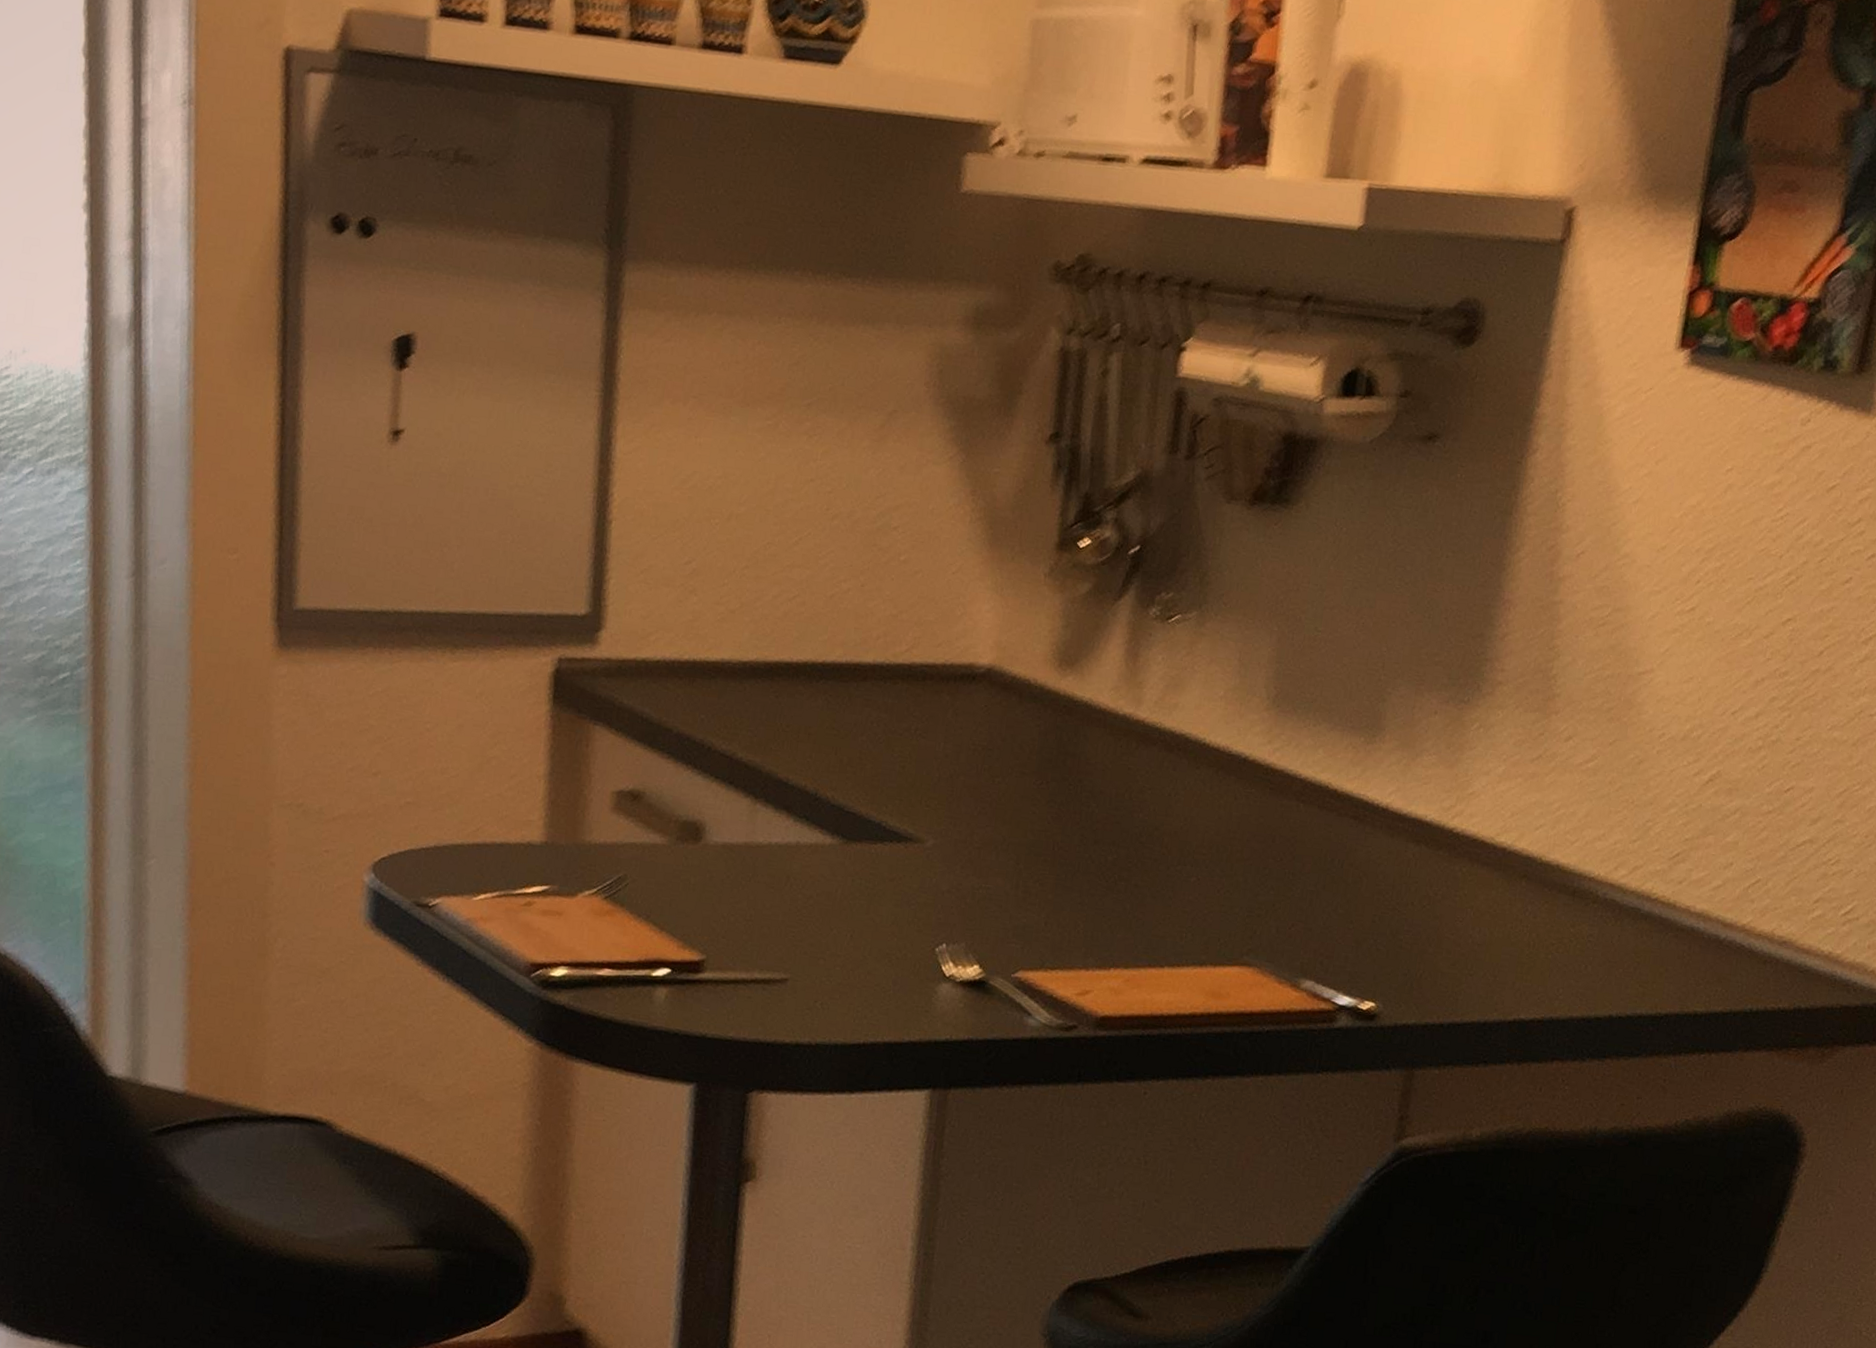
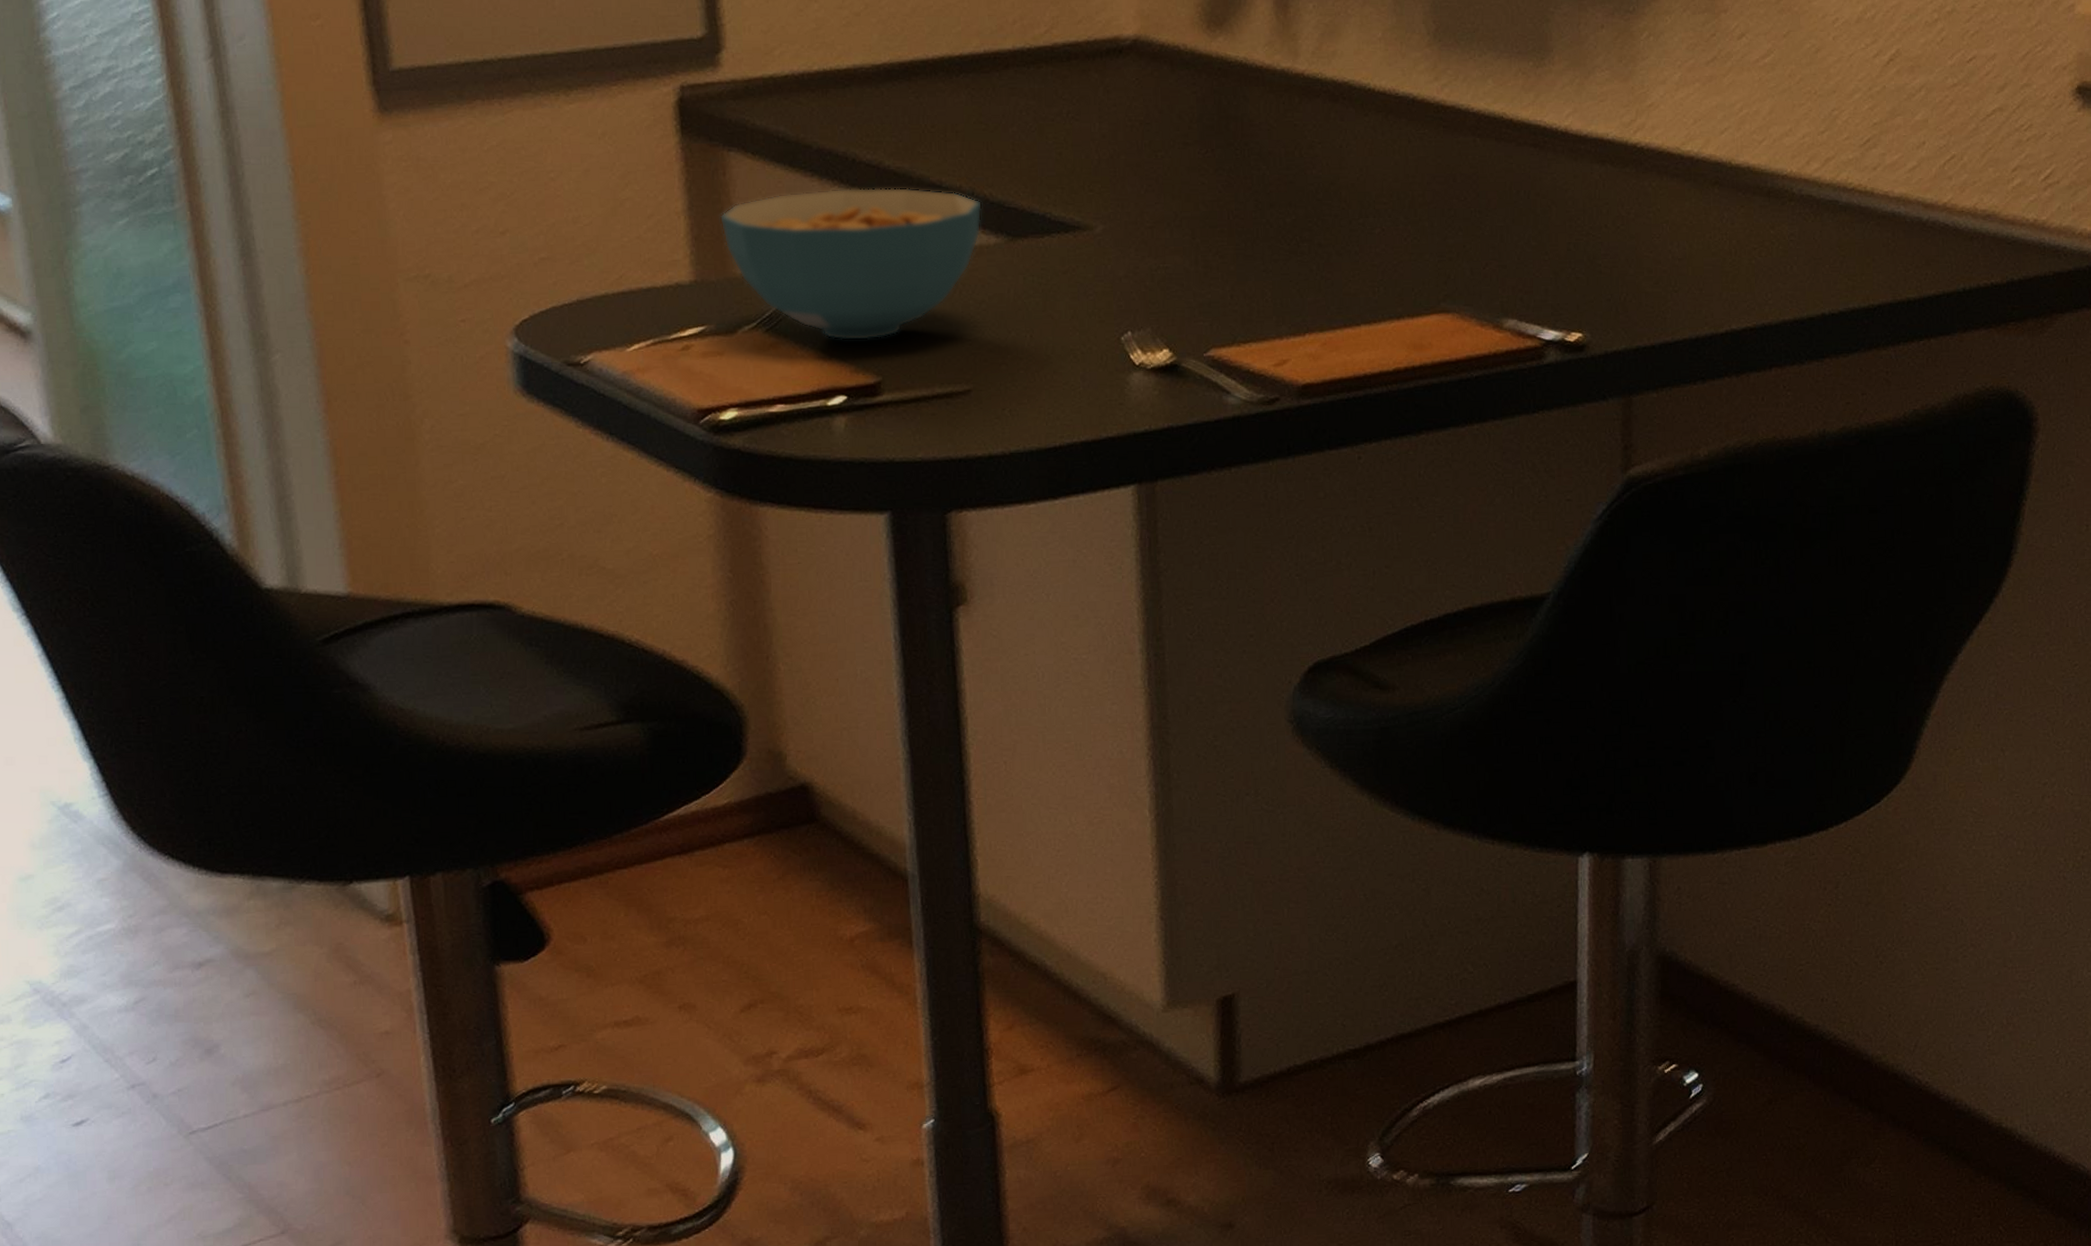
cereal bowl: none [576,771,824,920] -> present [719,187,983,341]

